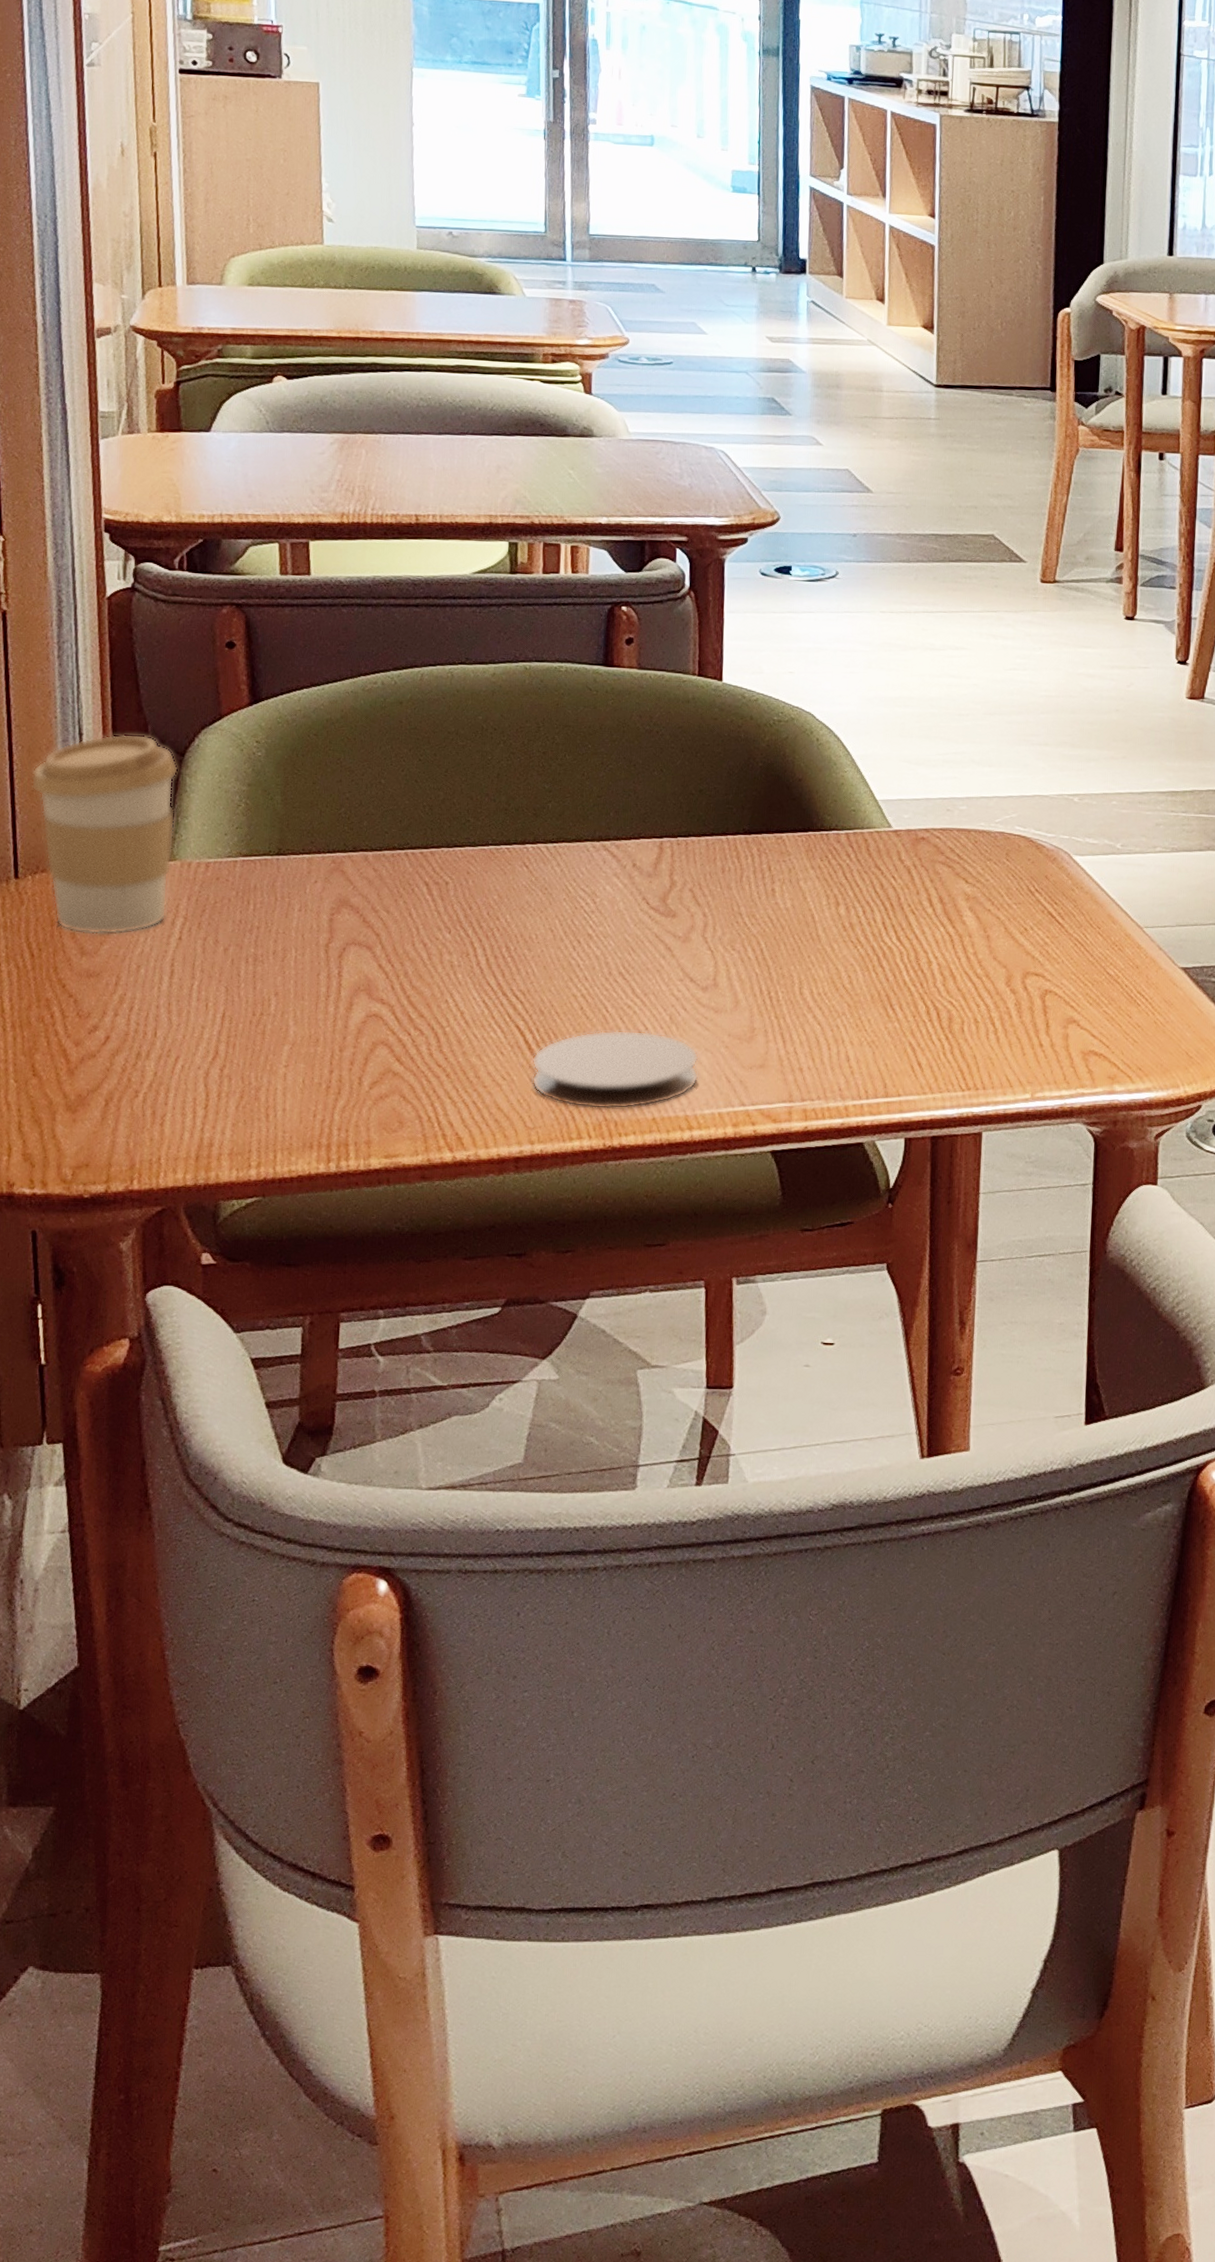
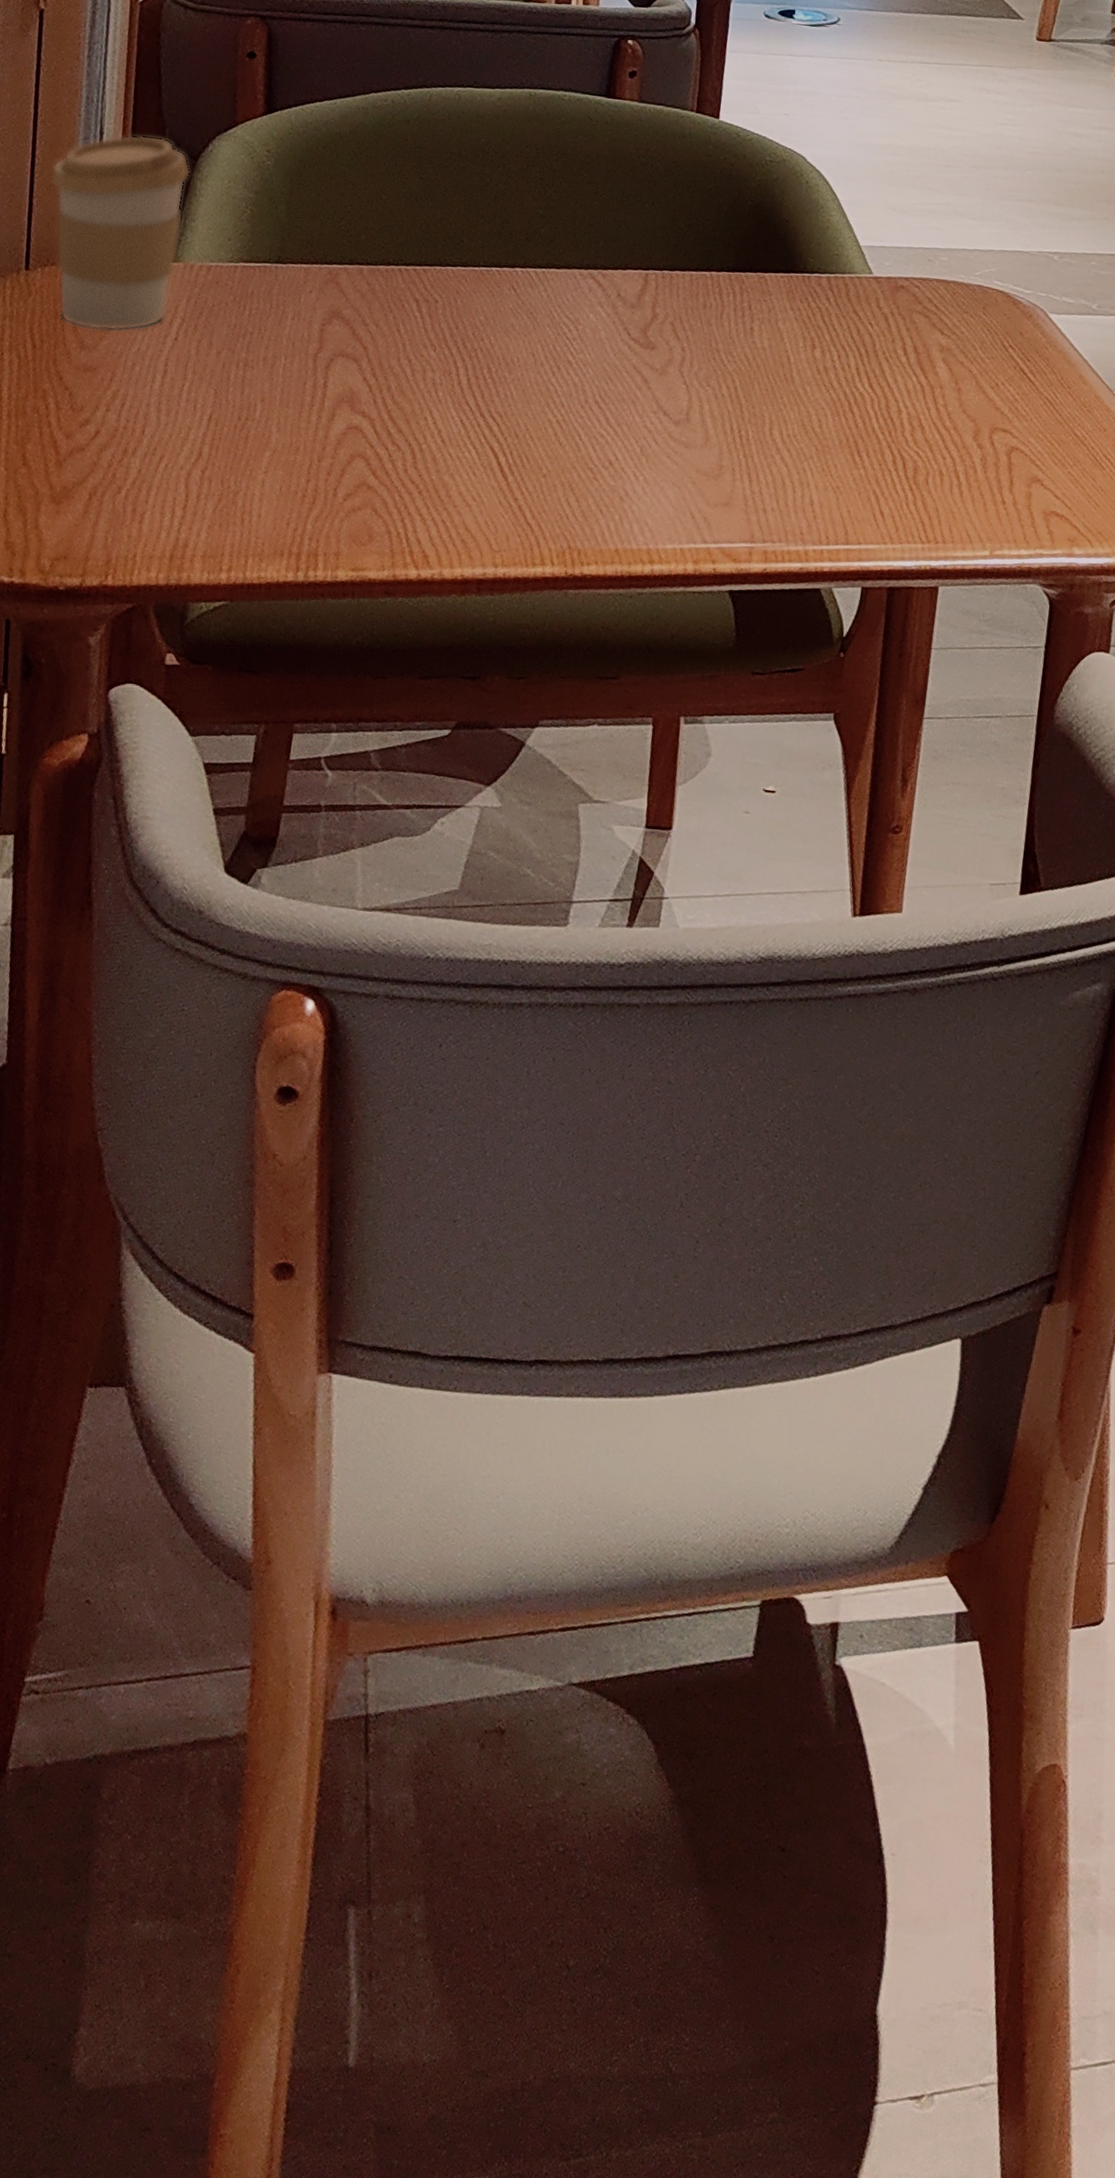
coaster: present [531,1030,699,1110] -> none [501,457,666,539]

